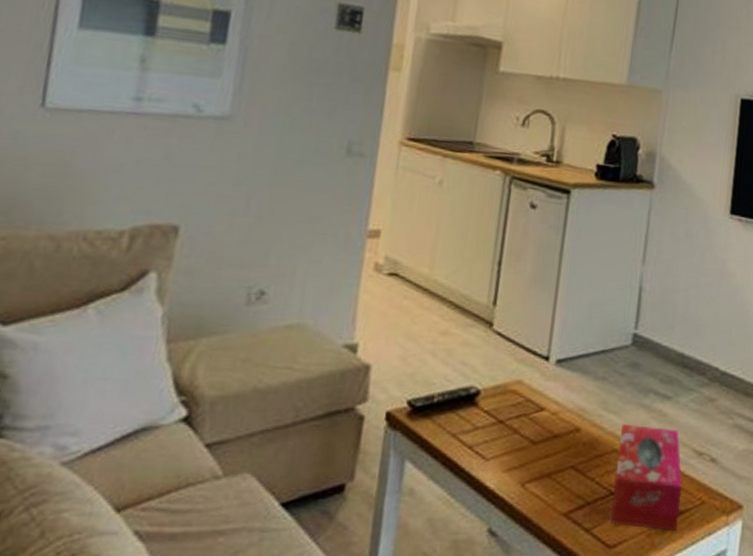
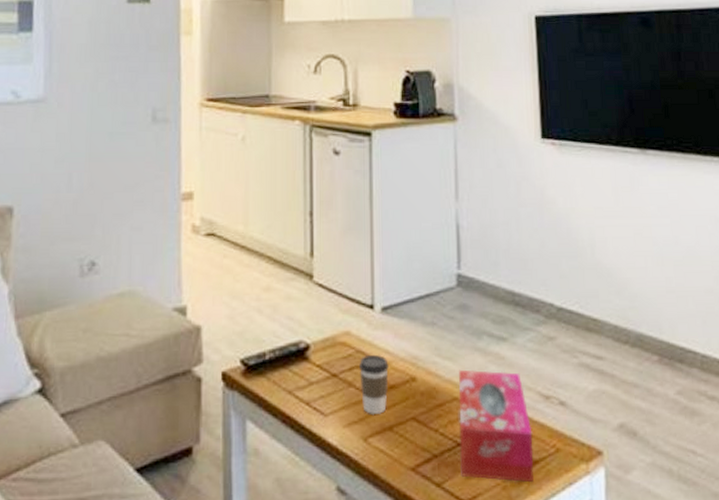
coffee cup: none [524,404,556,462] -> present [358,354,389,415]

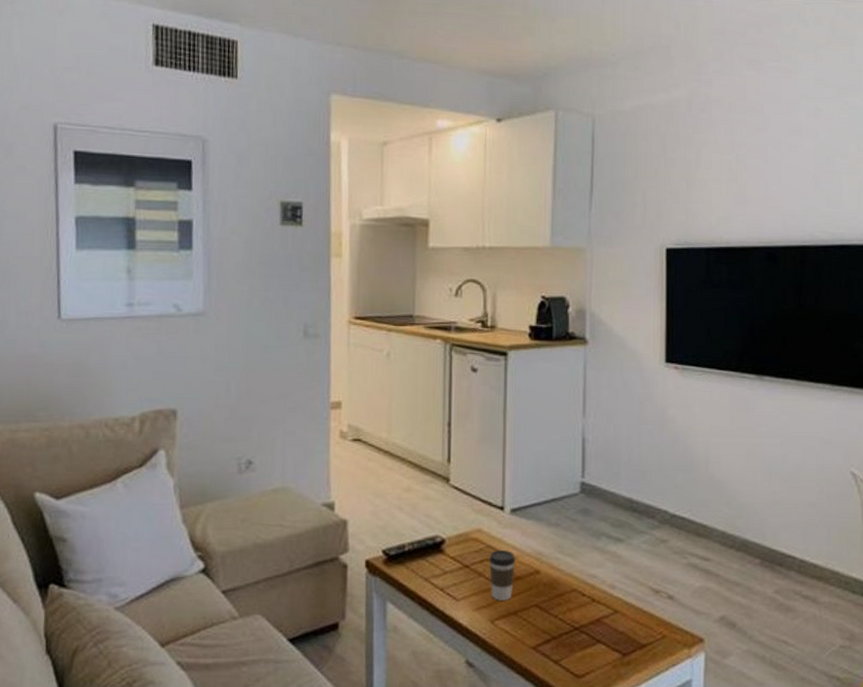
tissue box: present [458,369,534,483] -> none [576,565,642,663]

